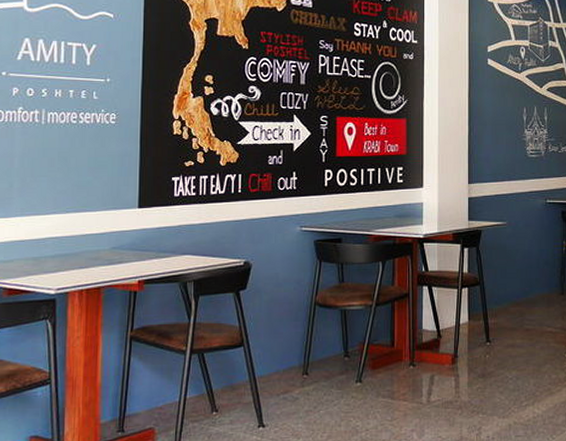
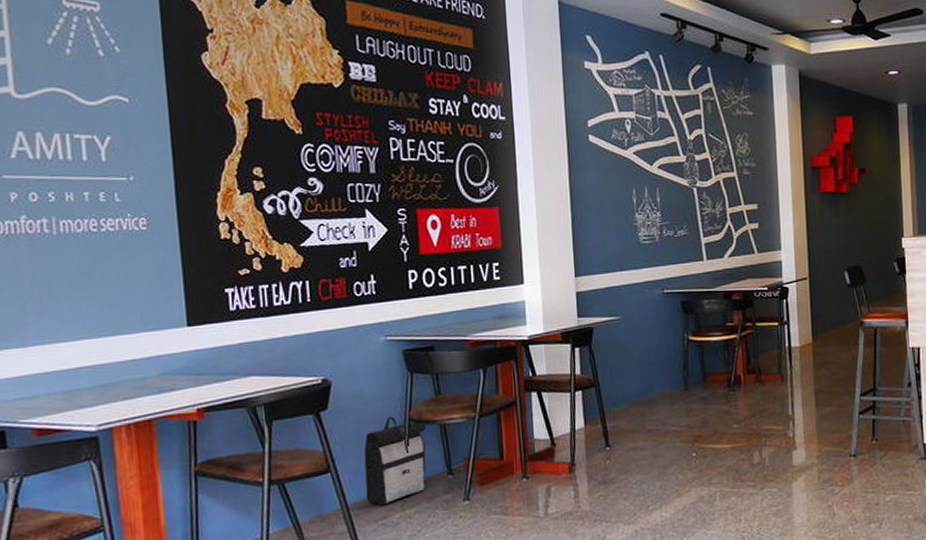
backpack: none [271,299,329,381] -> present [364,416,426,505]

